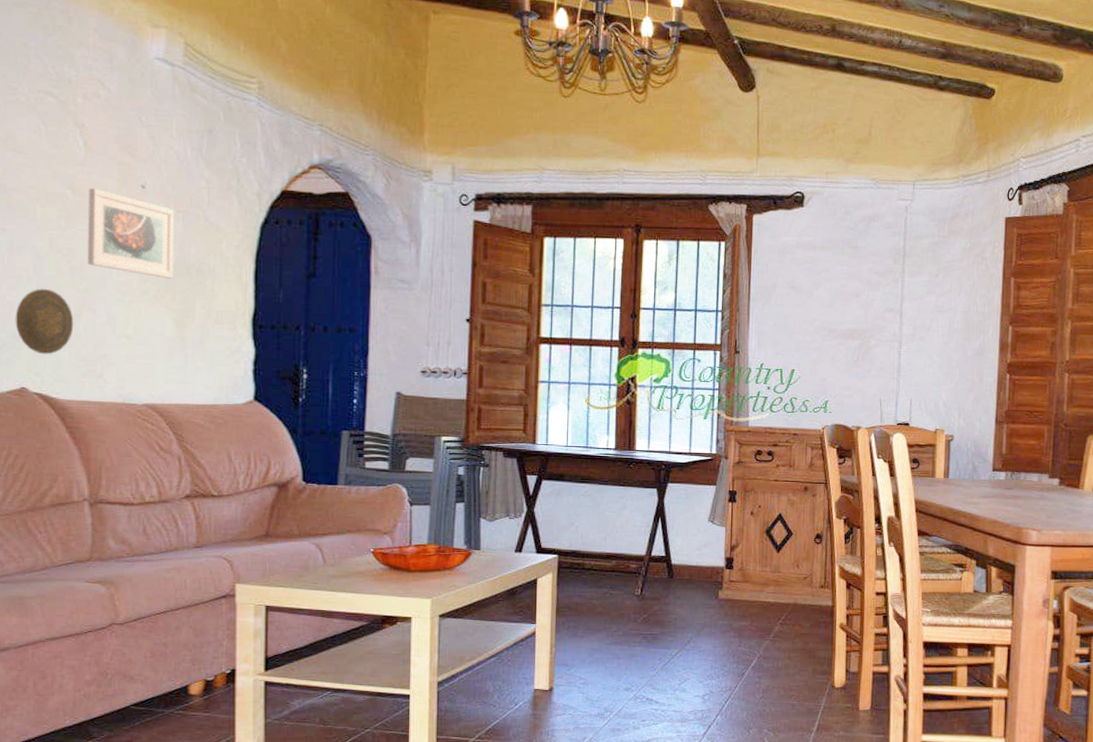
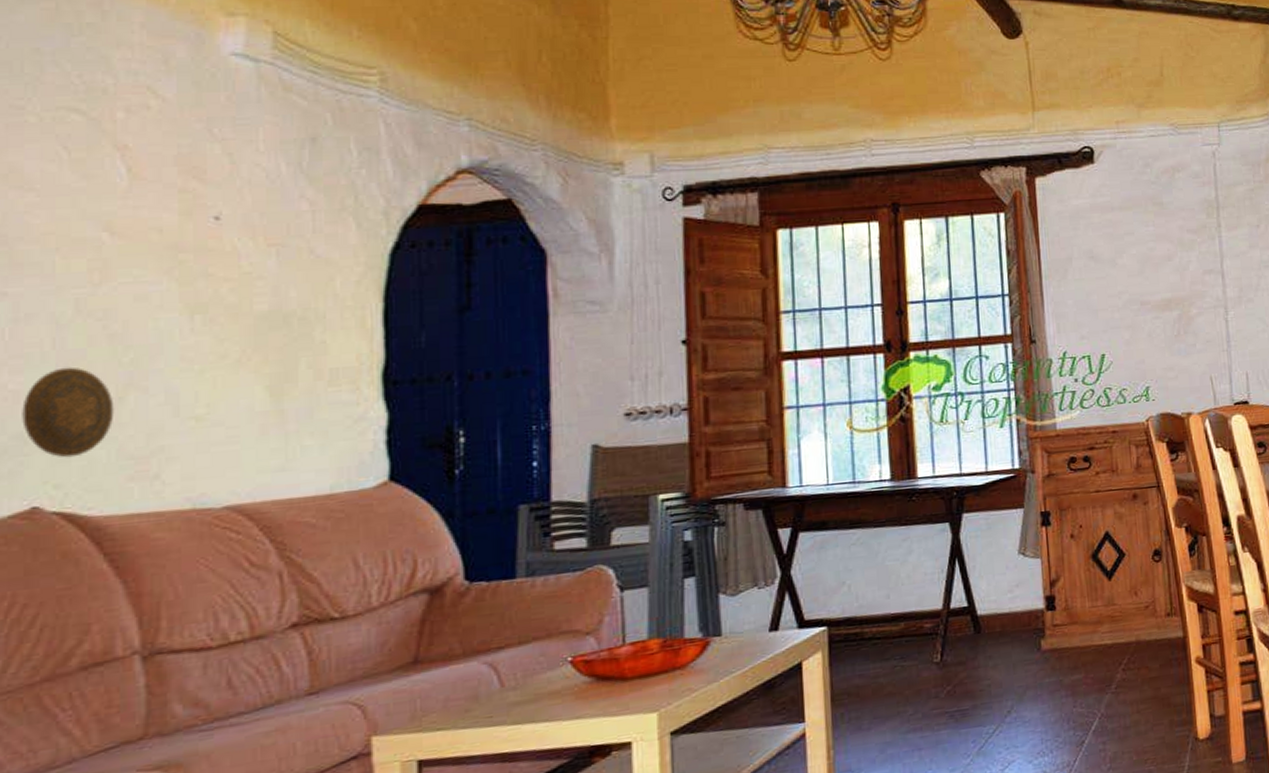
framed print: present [88,187,175,279] -> none [135,226,265,335]

